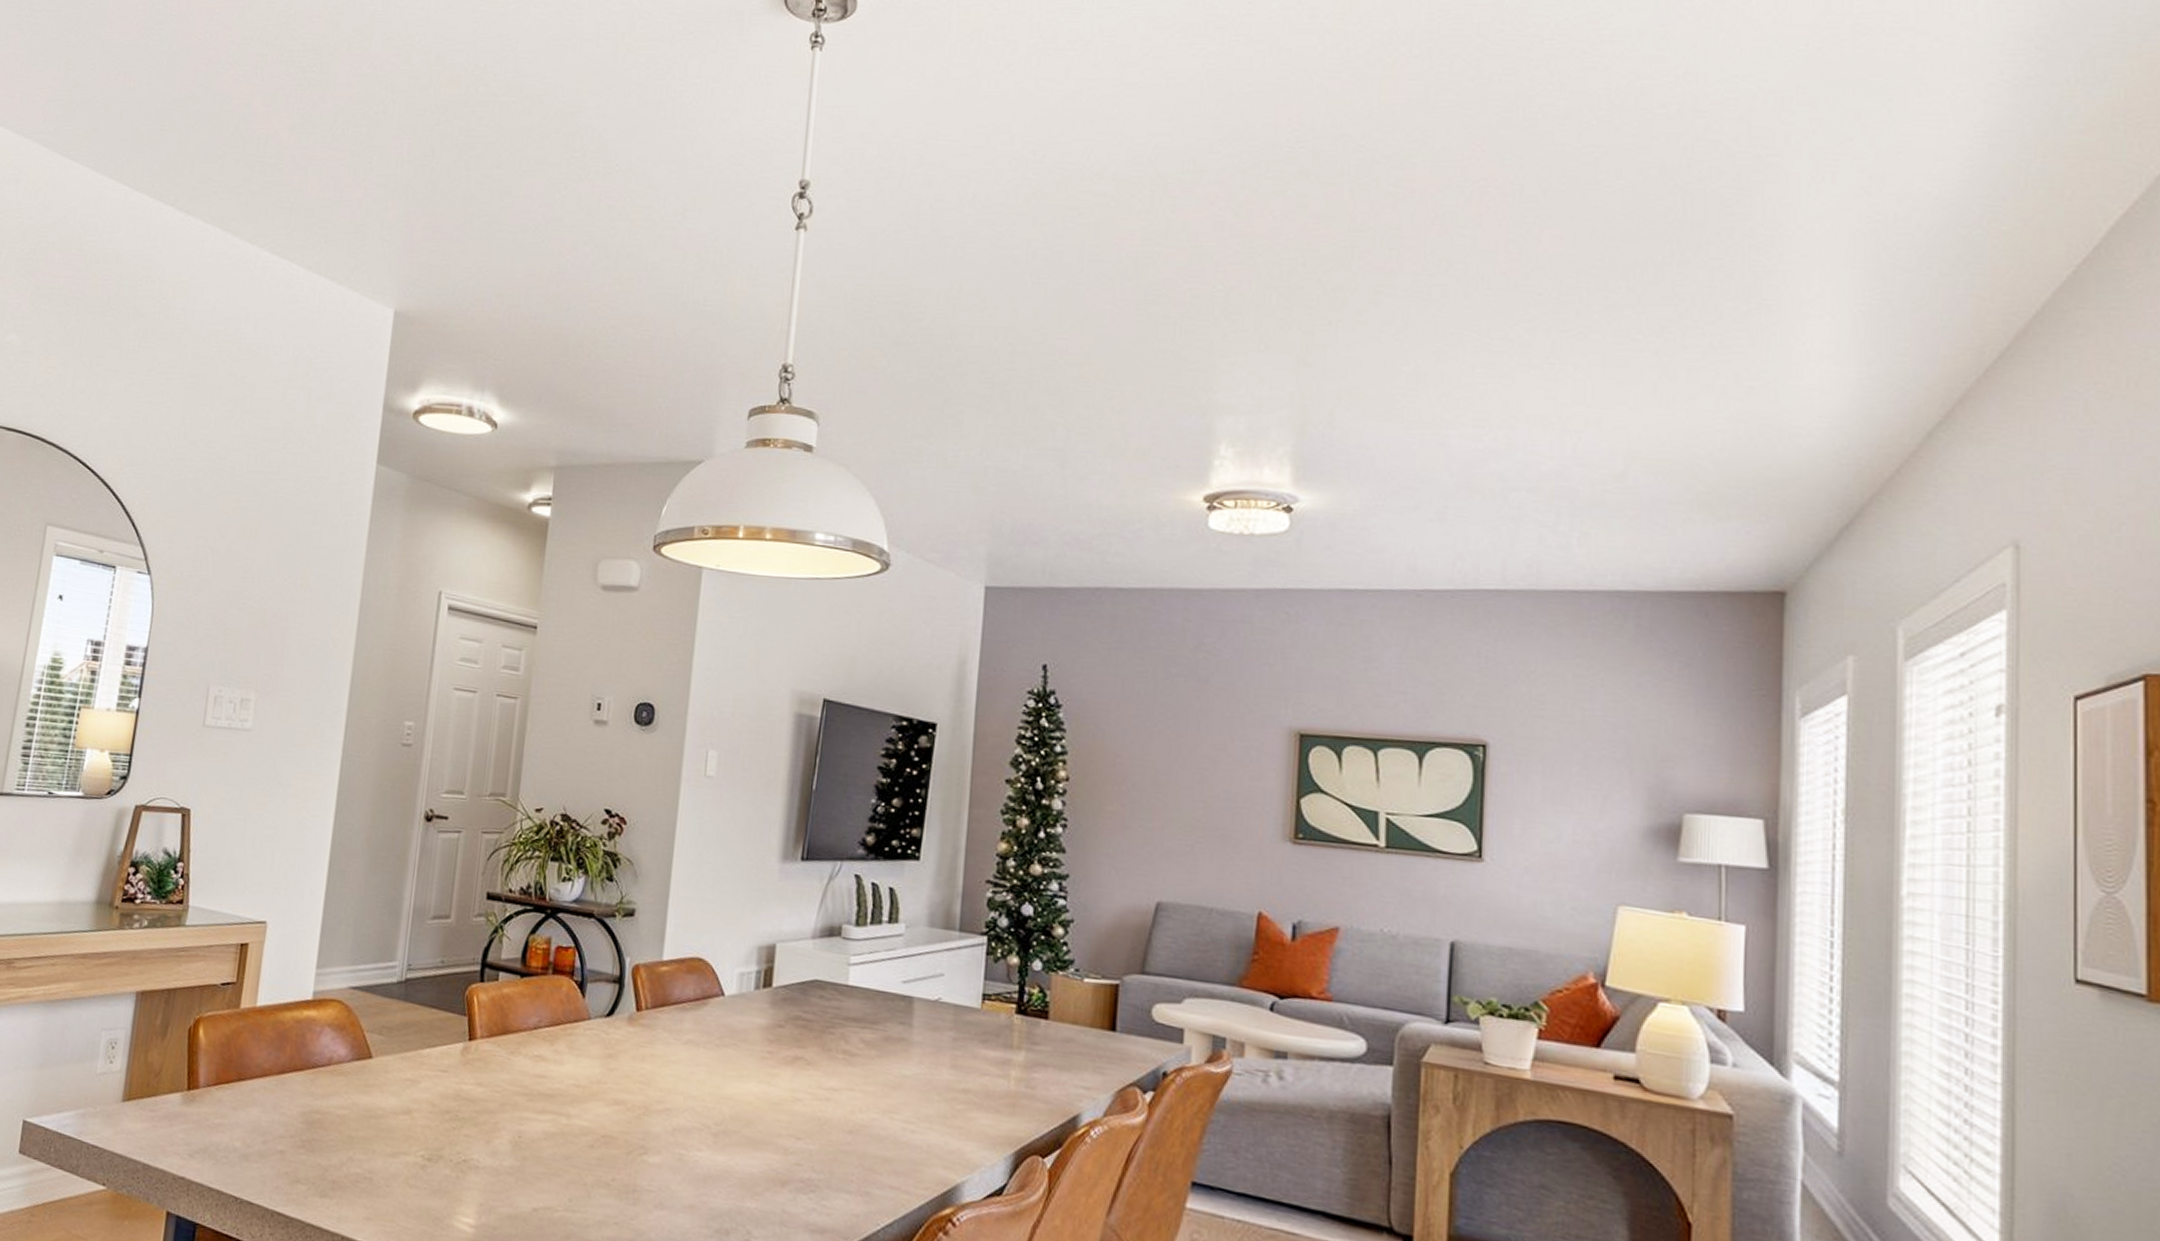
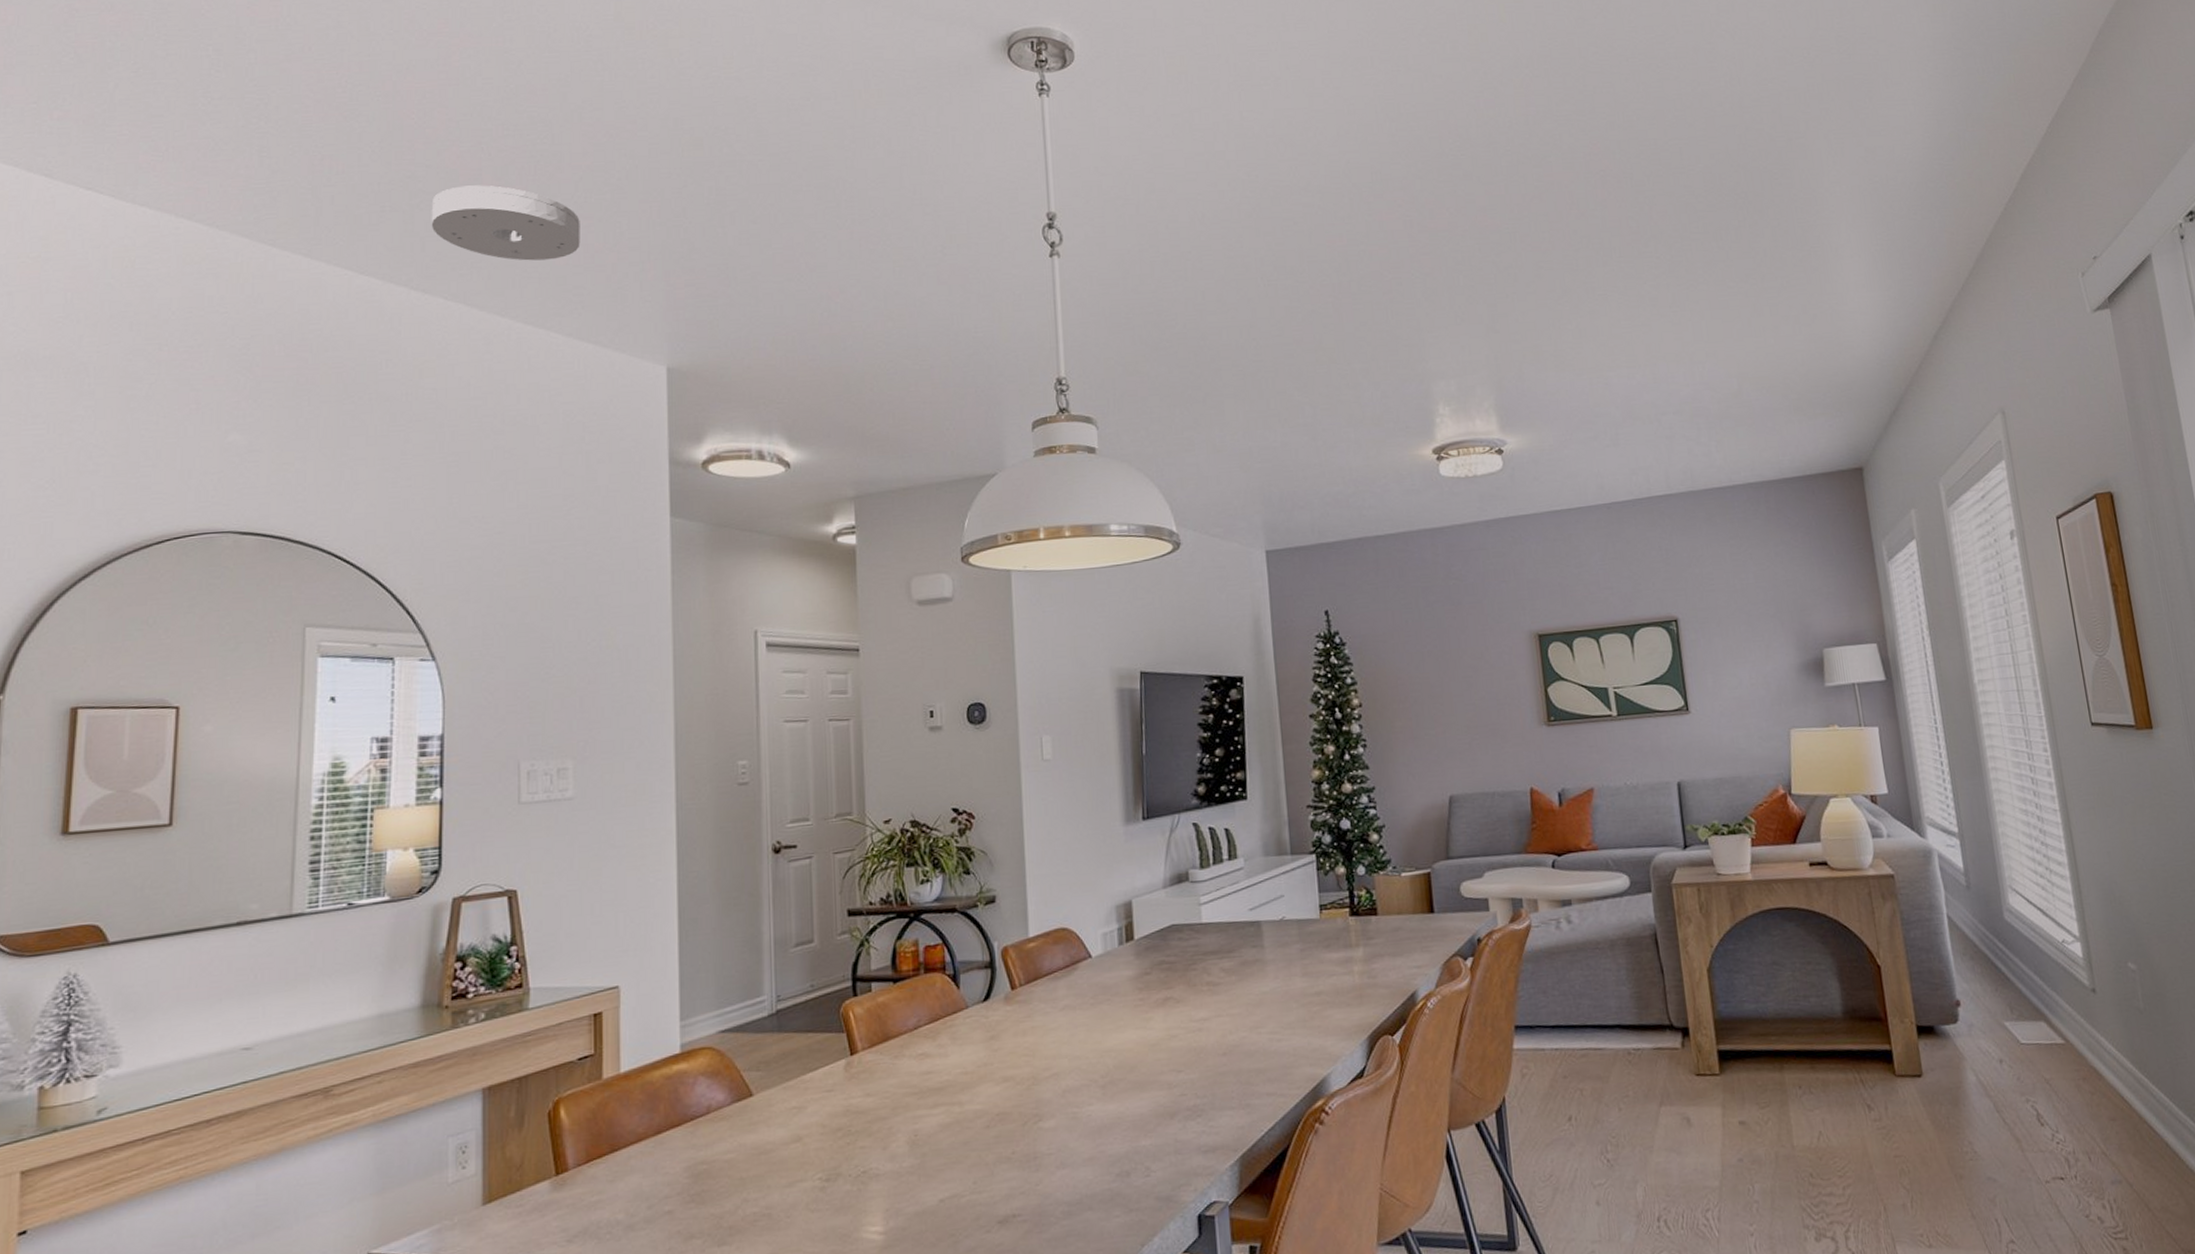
smoke detector: none [202,110,335,191] -> present [431,185,580,261]

